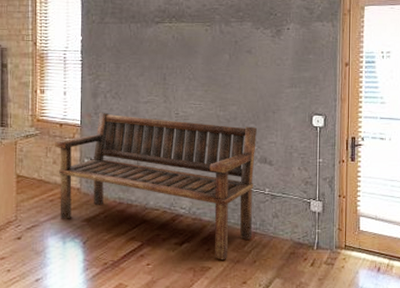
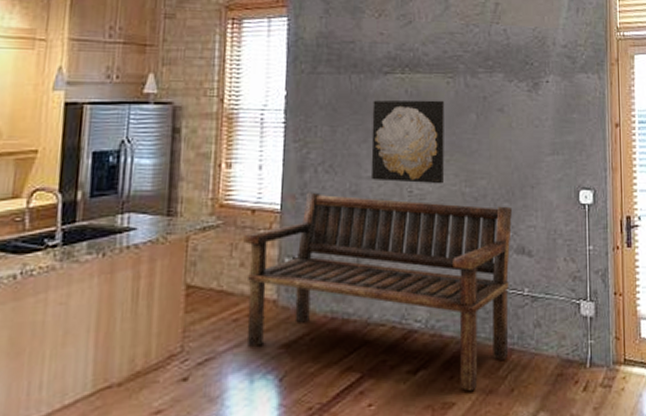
wall art: none [146,43,204,109] -> present [371,100,445,184]

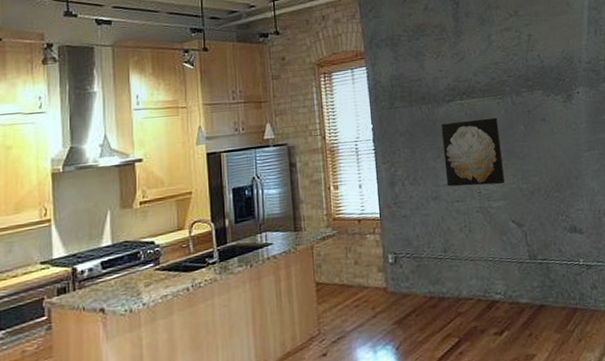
bench: present [243,192,512,392] -> none [354,196,573,345]

